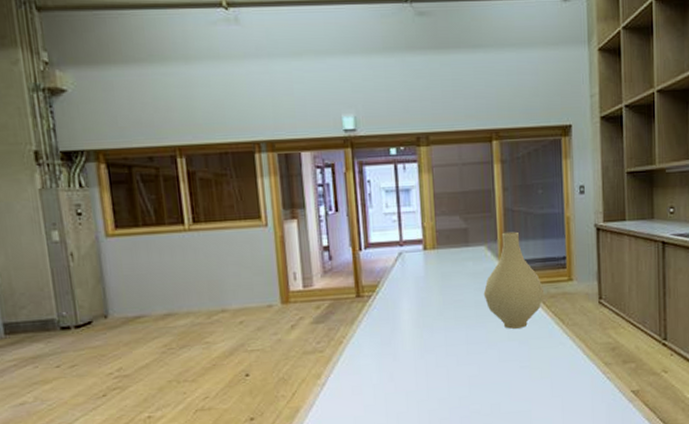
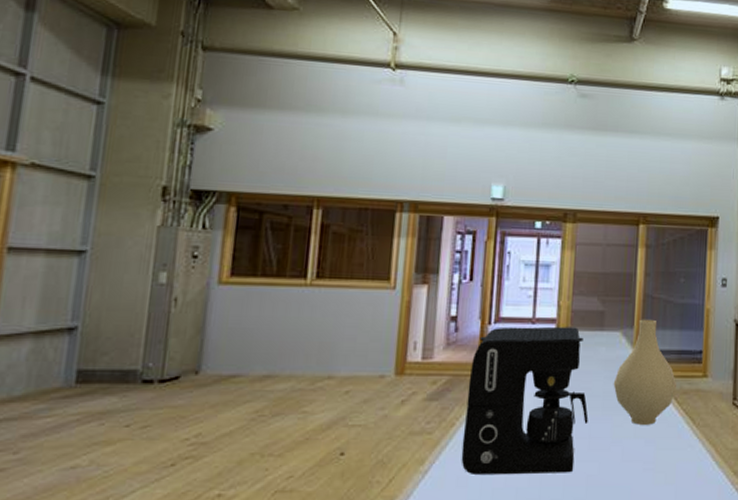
coffee maker: none [349,245,464,384] -> present [461,326,589,476]

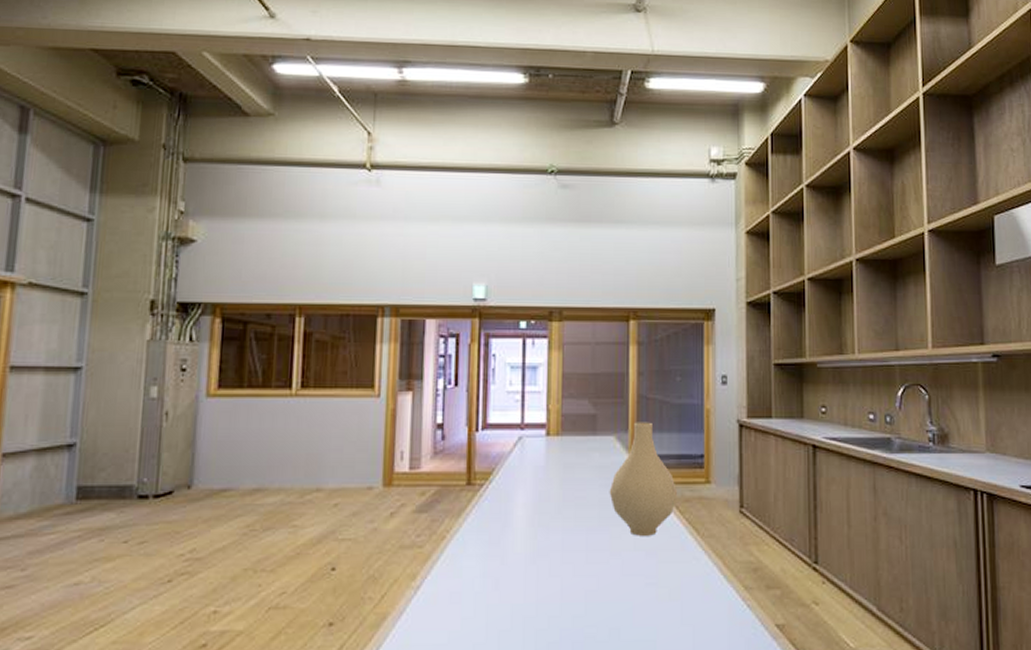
coffee maker: present [461,326,589,476] -> none [453,432,584,591]

